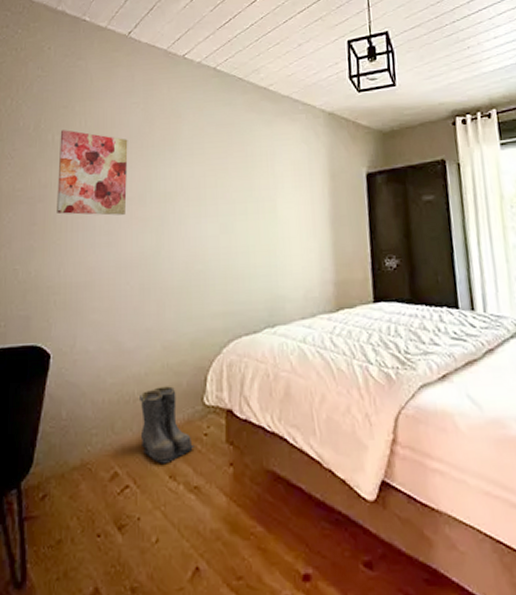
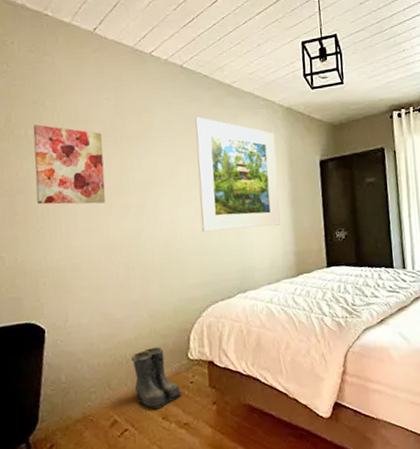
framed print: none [226,122,318,252] -> present [195,117,281,232]

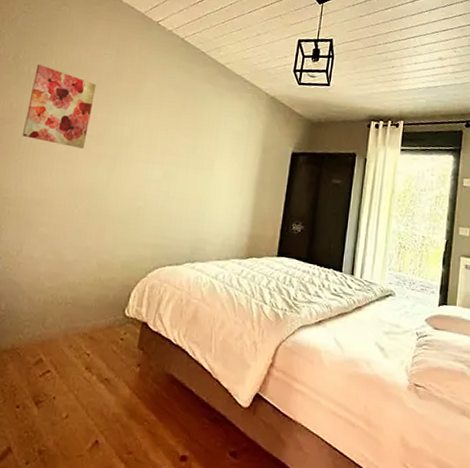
boots: present [131,347,183,410] -> none [66,295,111,358]
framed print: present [195,117,281,232] -> none [166,88,255,206]

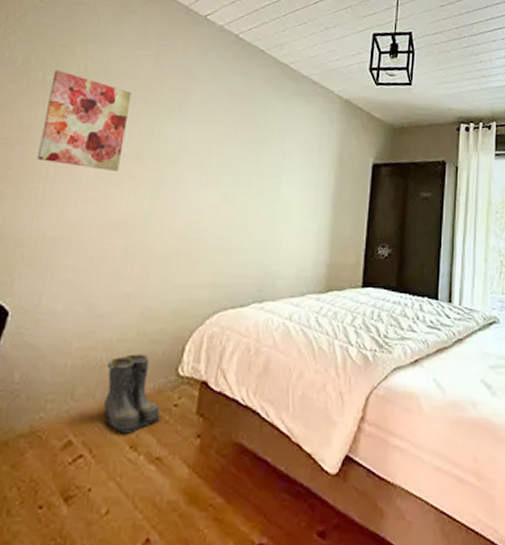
boots: none [66,295,111,358] -> present [103,354,162,434]

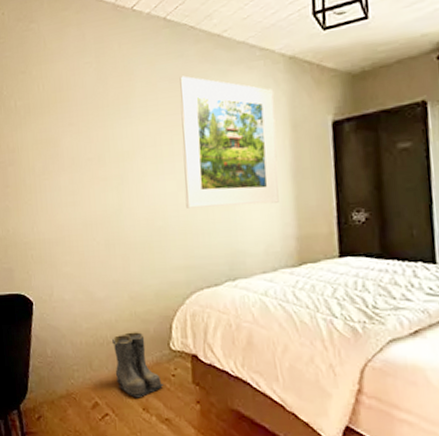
wall art: present [37,70,132,171] -> none [21,95,87,177]
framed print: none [224,93,328,230] -> present [179,76,279,209]

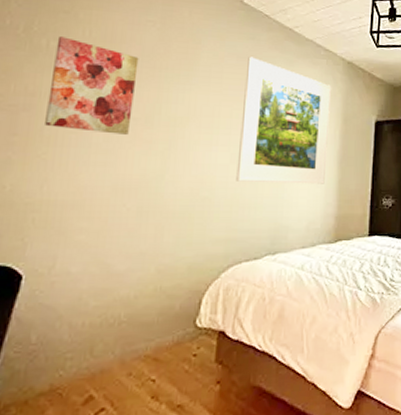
wall art: none [21,95,87,177] -> present [45,36,139,135]
boots: present [112,332,164,398] -> none [122,309,182,386]

